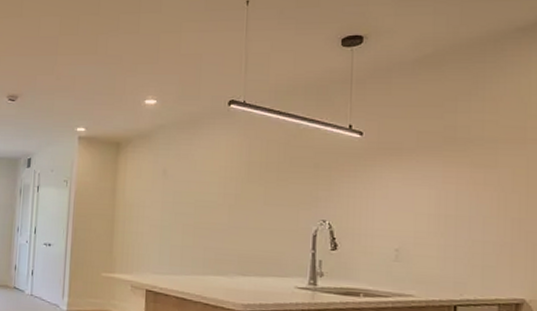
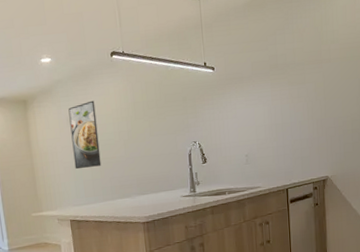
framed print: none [163,153,200,231] -> present [68,100,102,169]

